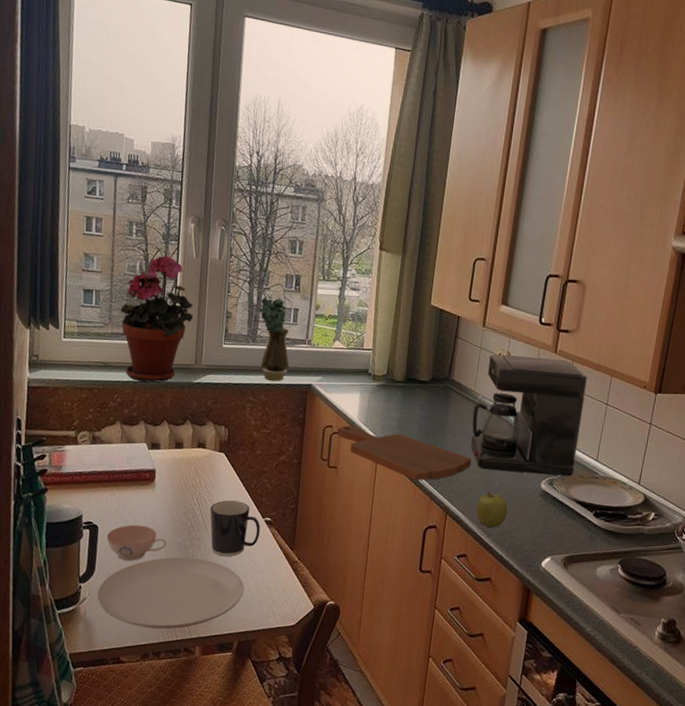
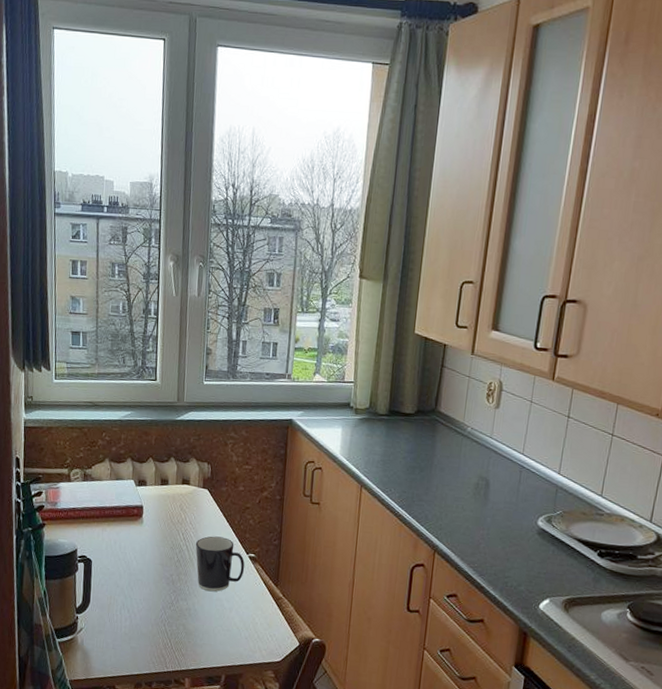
plate: present [97,557,245,629] -> none [93,591,231,661]
teacup: present [106,524,167,561] -> none [99,559,156,594]
potted plant: present [120,255,193,382] -> none [106,294,174,421]
vase: present [257,293,290,381] -> none [237,328,270,417]
cutting board: present [337,425,472,482] -> none [319,460,461,518]
coffee maker: present [470,354,587,477] -> none [459,383,590,513]
fruit: present [475,491,508,528] -> none [466,529,502,567]

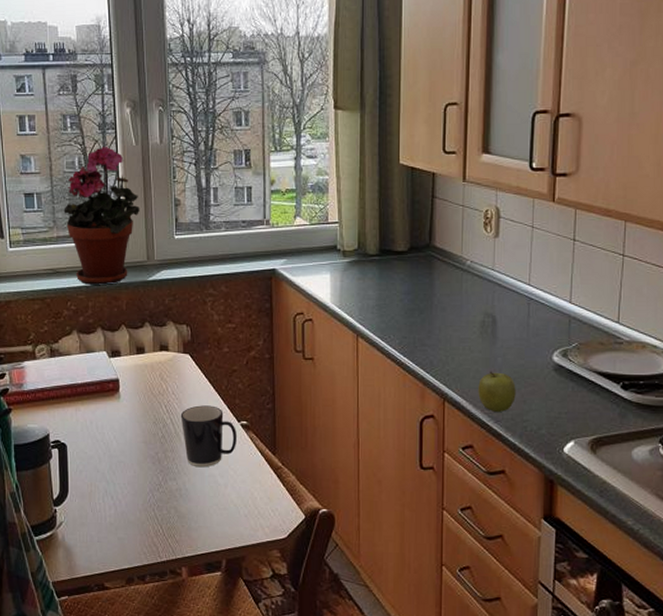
potted plant: none [106,294,174,421] -> present [64,146,139,285]
fruit: none [466,529,502,567] -> present [478,371,516,412]

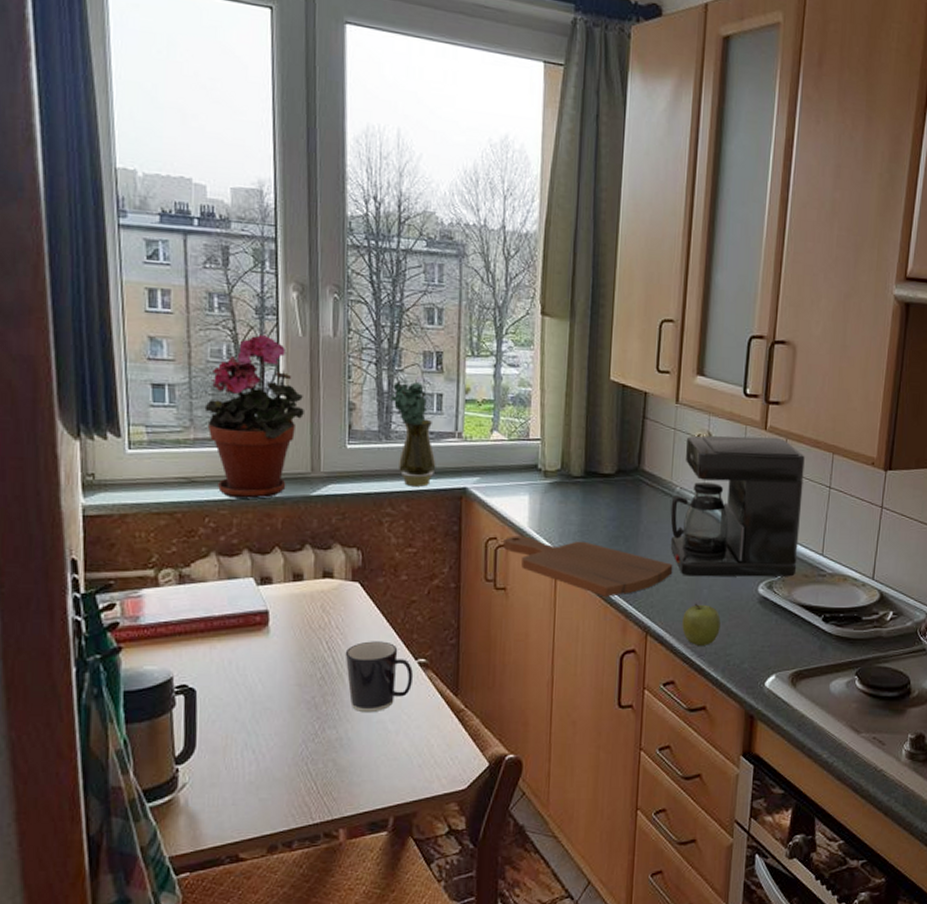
vase: none [207,174,249,269] -> present [389,377,436,487]
cutting board: none [309,311,467,367] -> present [503,535,673,598]
coffee maker: none [462,209,595,346] -> present [670,435,805,577]

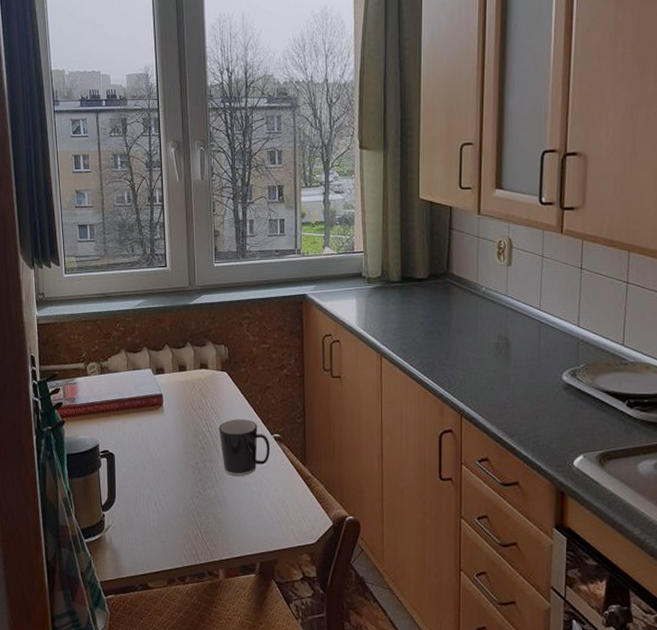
potted plant: present [204,334,304,499] -> none [114,182,182,308]
vase: present [389,377,436,487] -> none [244,208,281,295]
cutting board: present [503,535,673,598] -> none [337,333,482,385]
coffee maker: present [670,435,805,577] -> none [478,240,601,366]
fruit: present [682,603,721,646] -> none [493,389,528,427]

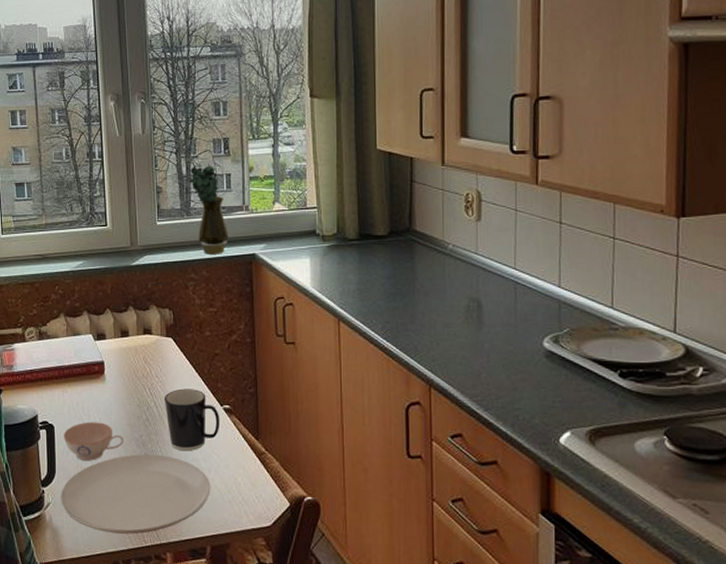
plate: none [120,480,261,553] -> present [61,454,211,534]
teacup: none [123,450,181,486] -> present [63,422,124,461]
vase: none [244,208,281,295] -> present [188,162,229,254]

